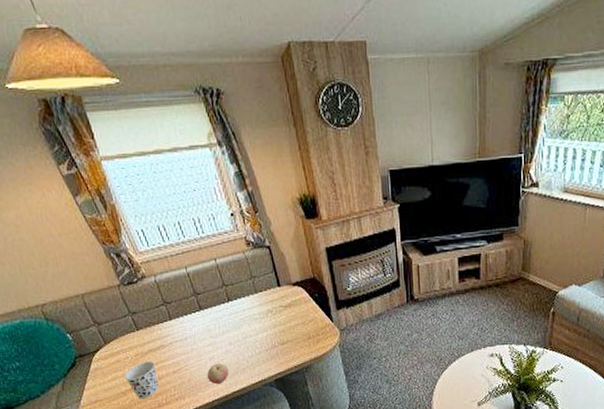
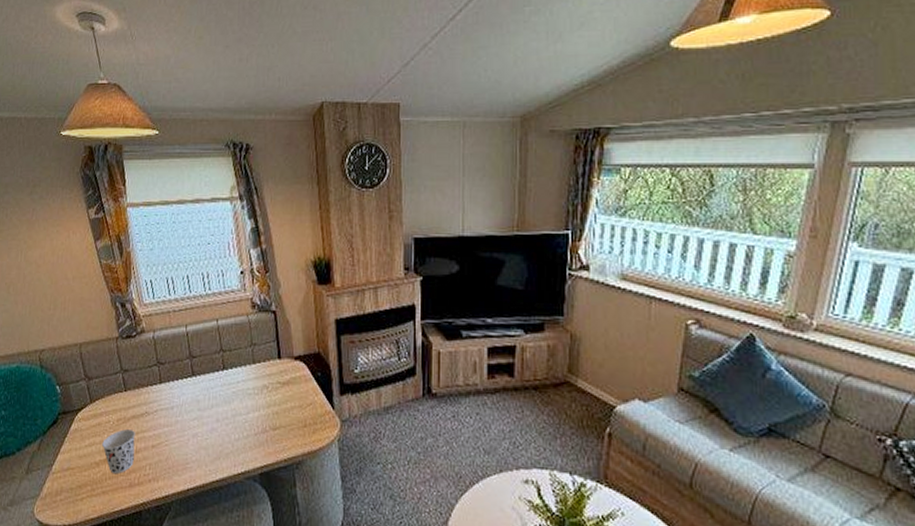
fruit: present [206,363,229,384] -> none [186,442,211,469]

